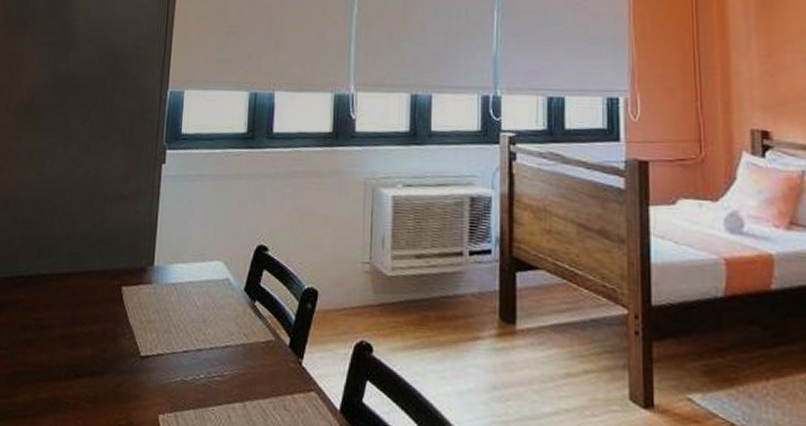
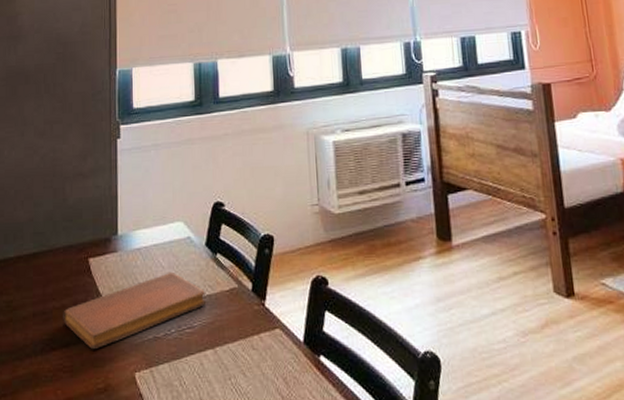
notebook: none [90,313,240,383] -> present [63,273,207,349]

